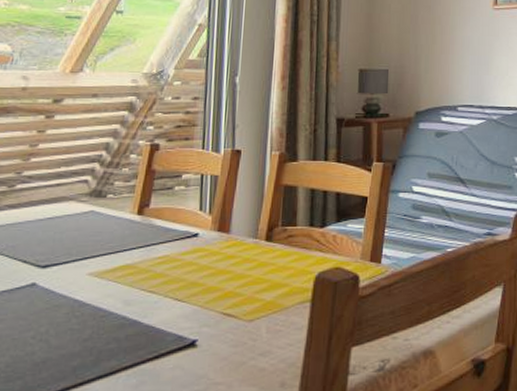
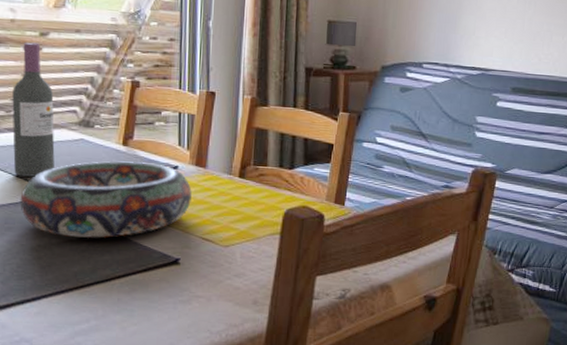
wine bottle: none [12,110,64,258] -> present [12,42,55,177]
decorative bowl: none [15,231,213,325] -> present [20,161,192,238]

